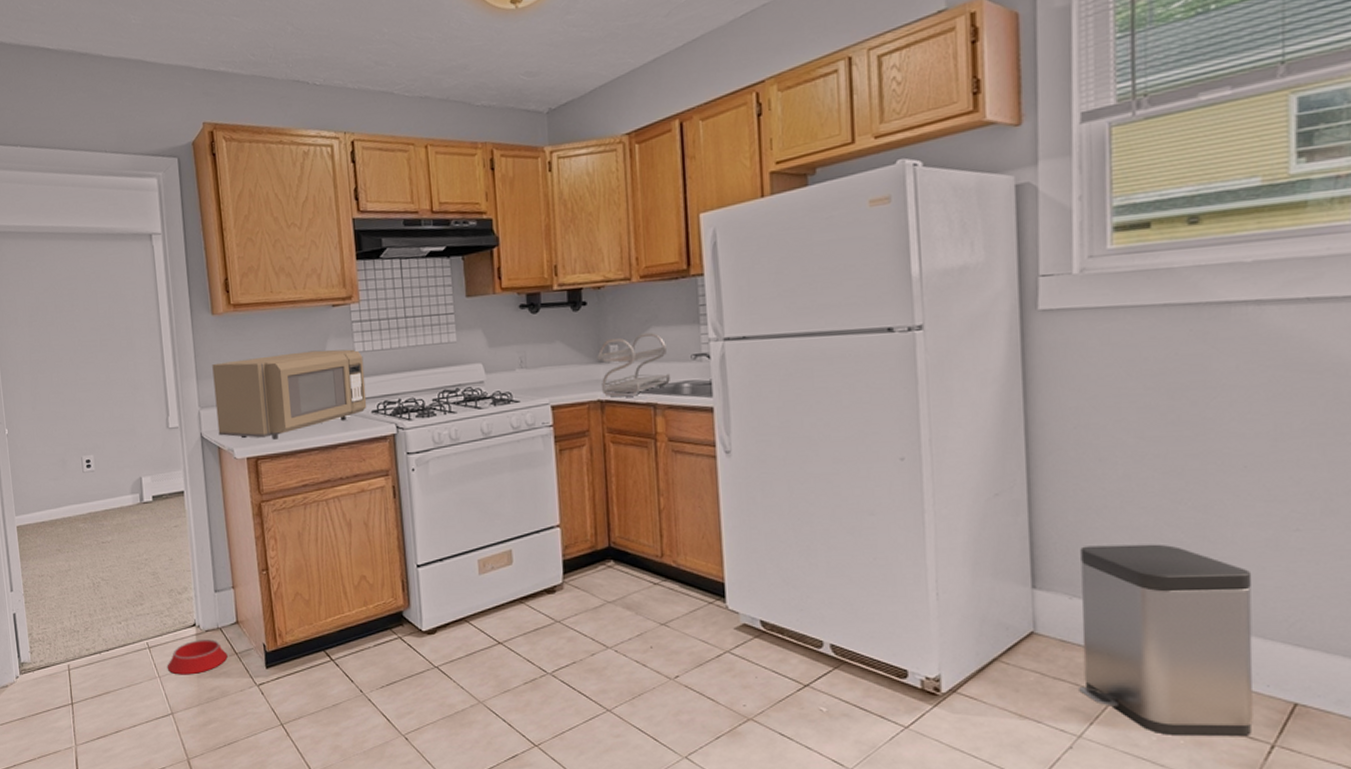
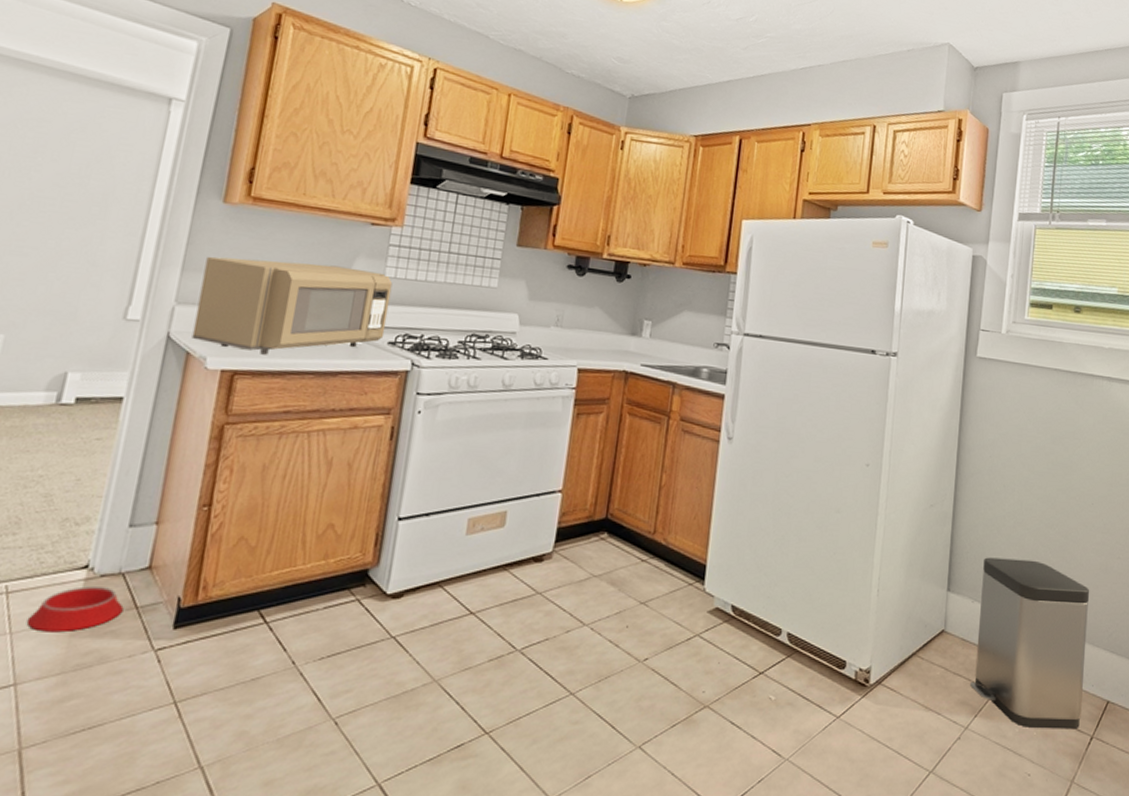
dish rack: present [597,333,671,397] -> none [629,314,694,373]

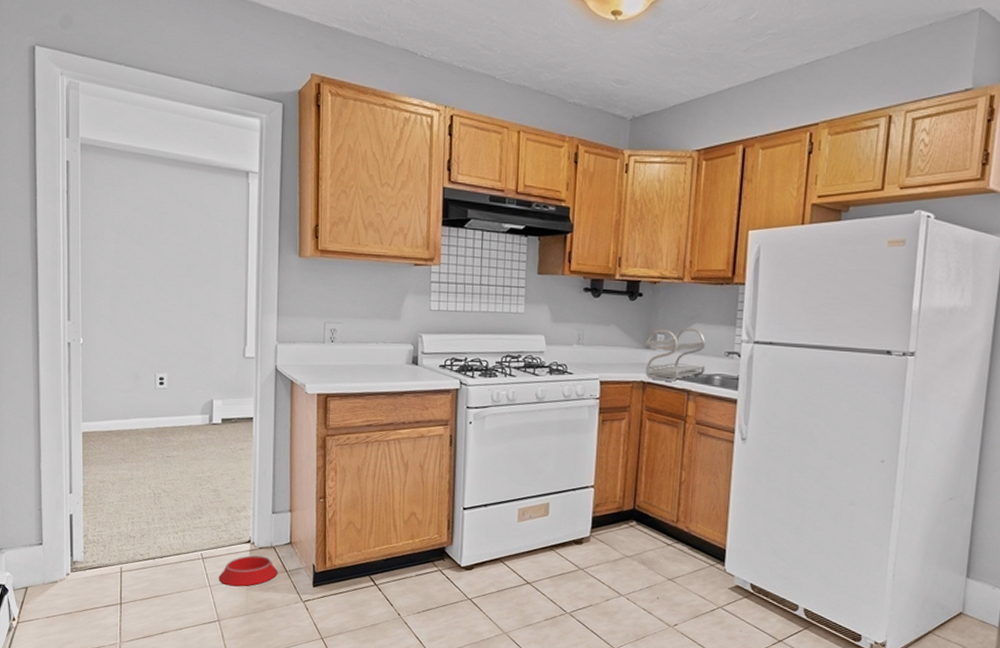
microwave: present [191,256,393,355] -> none [293,302,437,381]
dish rack: none [629,314,694,373] -> present [645,328,706,382]

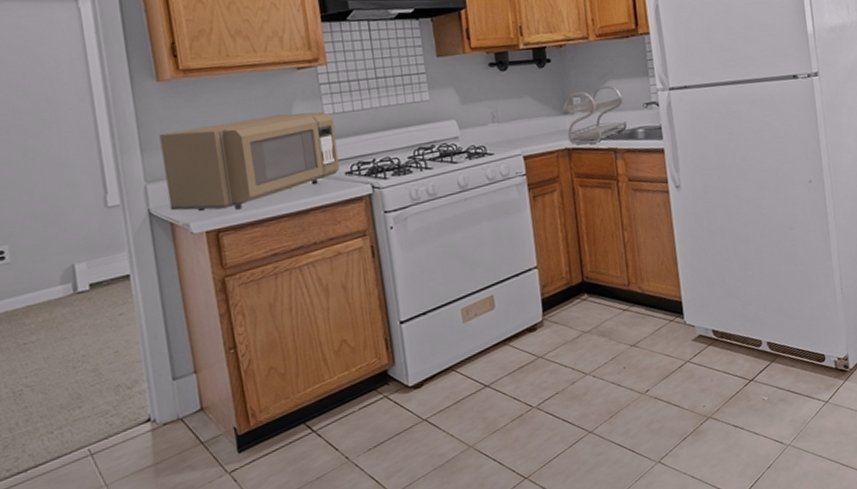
pet bowl: present [218,555,278,587] -> none [115,432,192,479]
microwave: none [293,302,437,381] -> present [159,111,340,211]

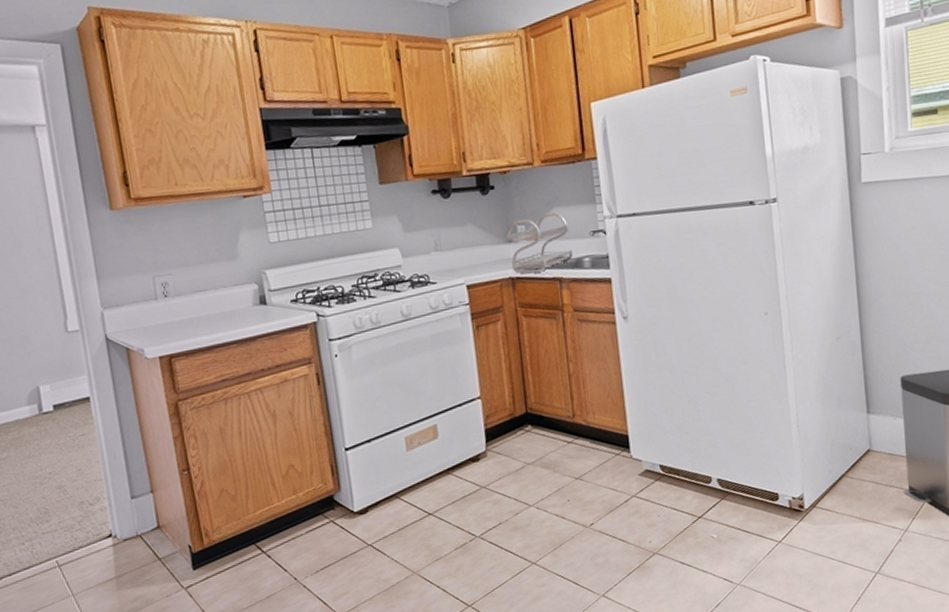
microwave: present [159,111,340,211] -> none [114,239,286,337]

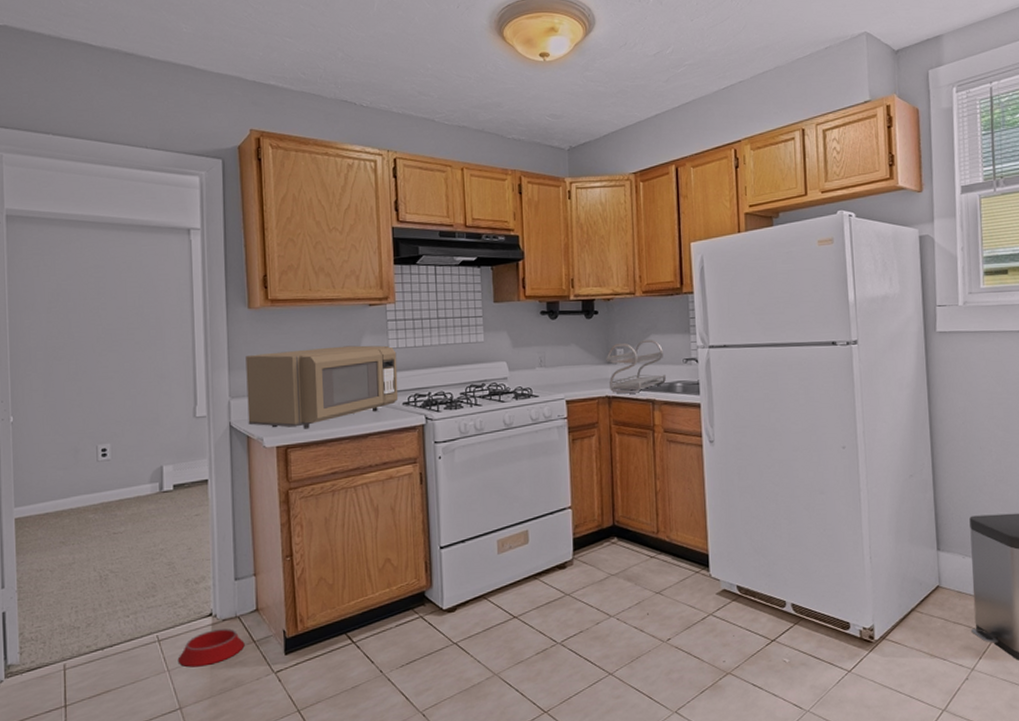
pet bowl: none [81,548,150,590] -> present [177,629,245,667]
microwave: none [114,239,286,337] -> present [245,345,399,429]

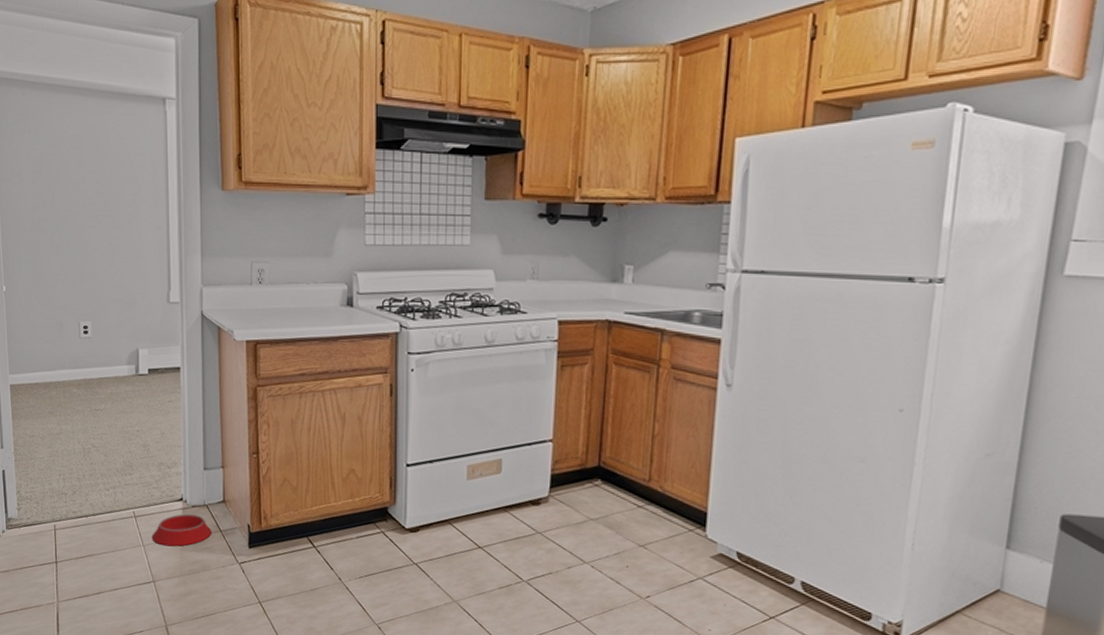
microwave: present [245,345,399,429] -> none [218,238,373,326]
dish rack: present [606,340,667,394] -> none [610,257,683,320]

